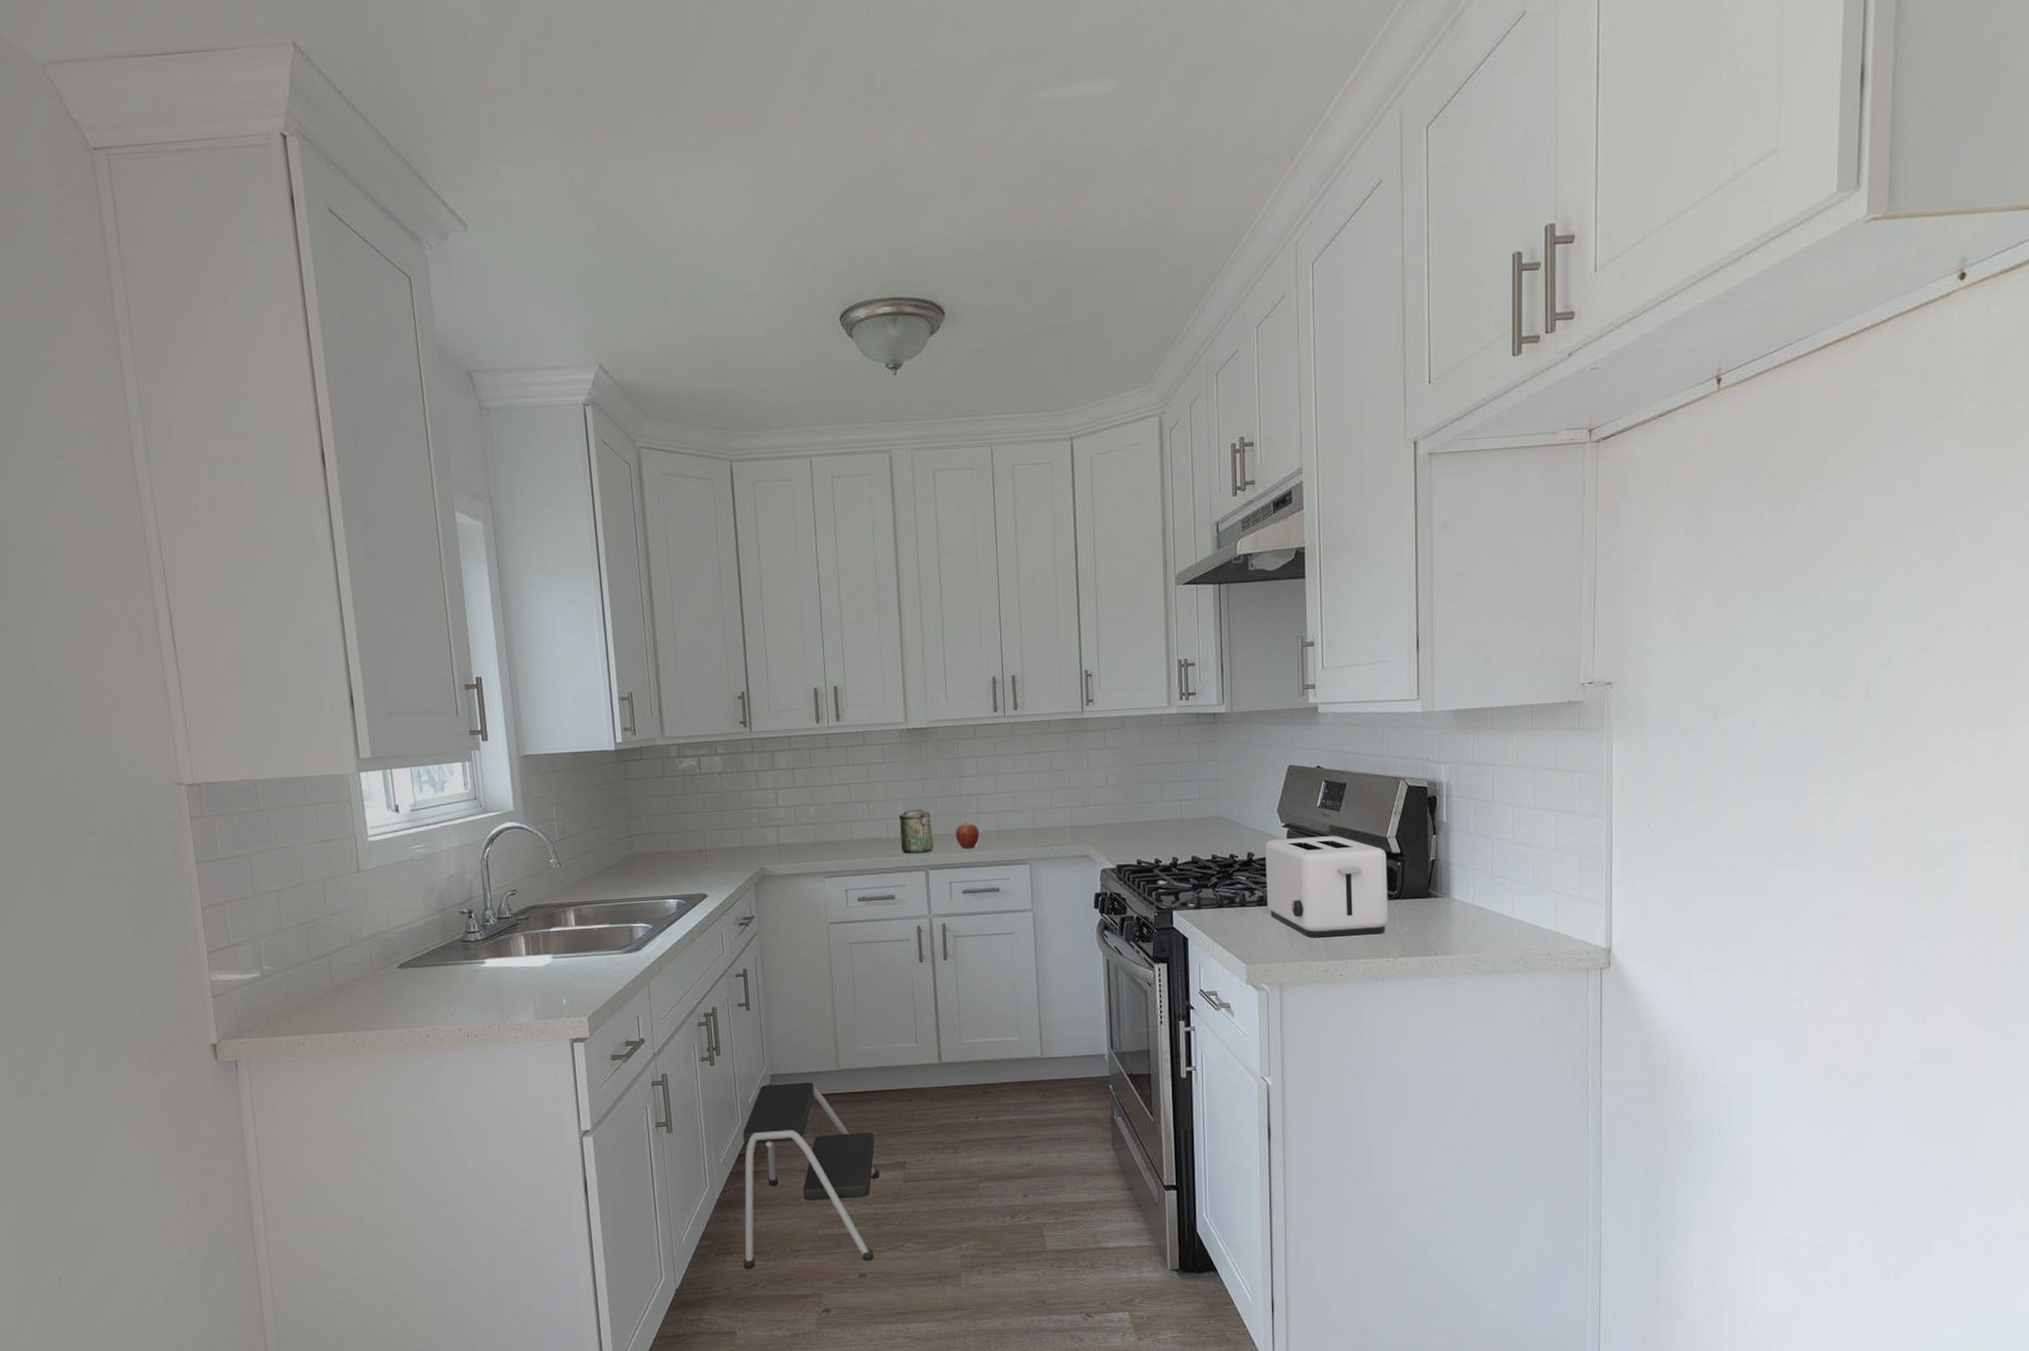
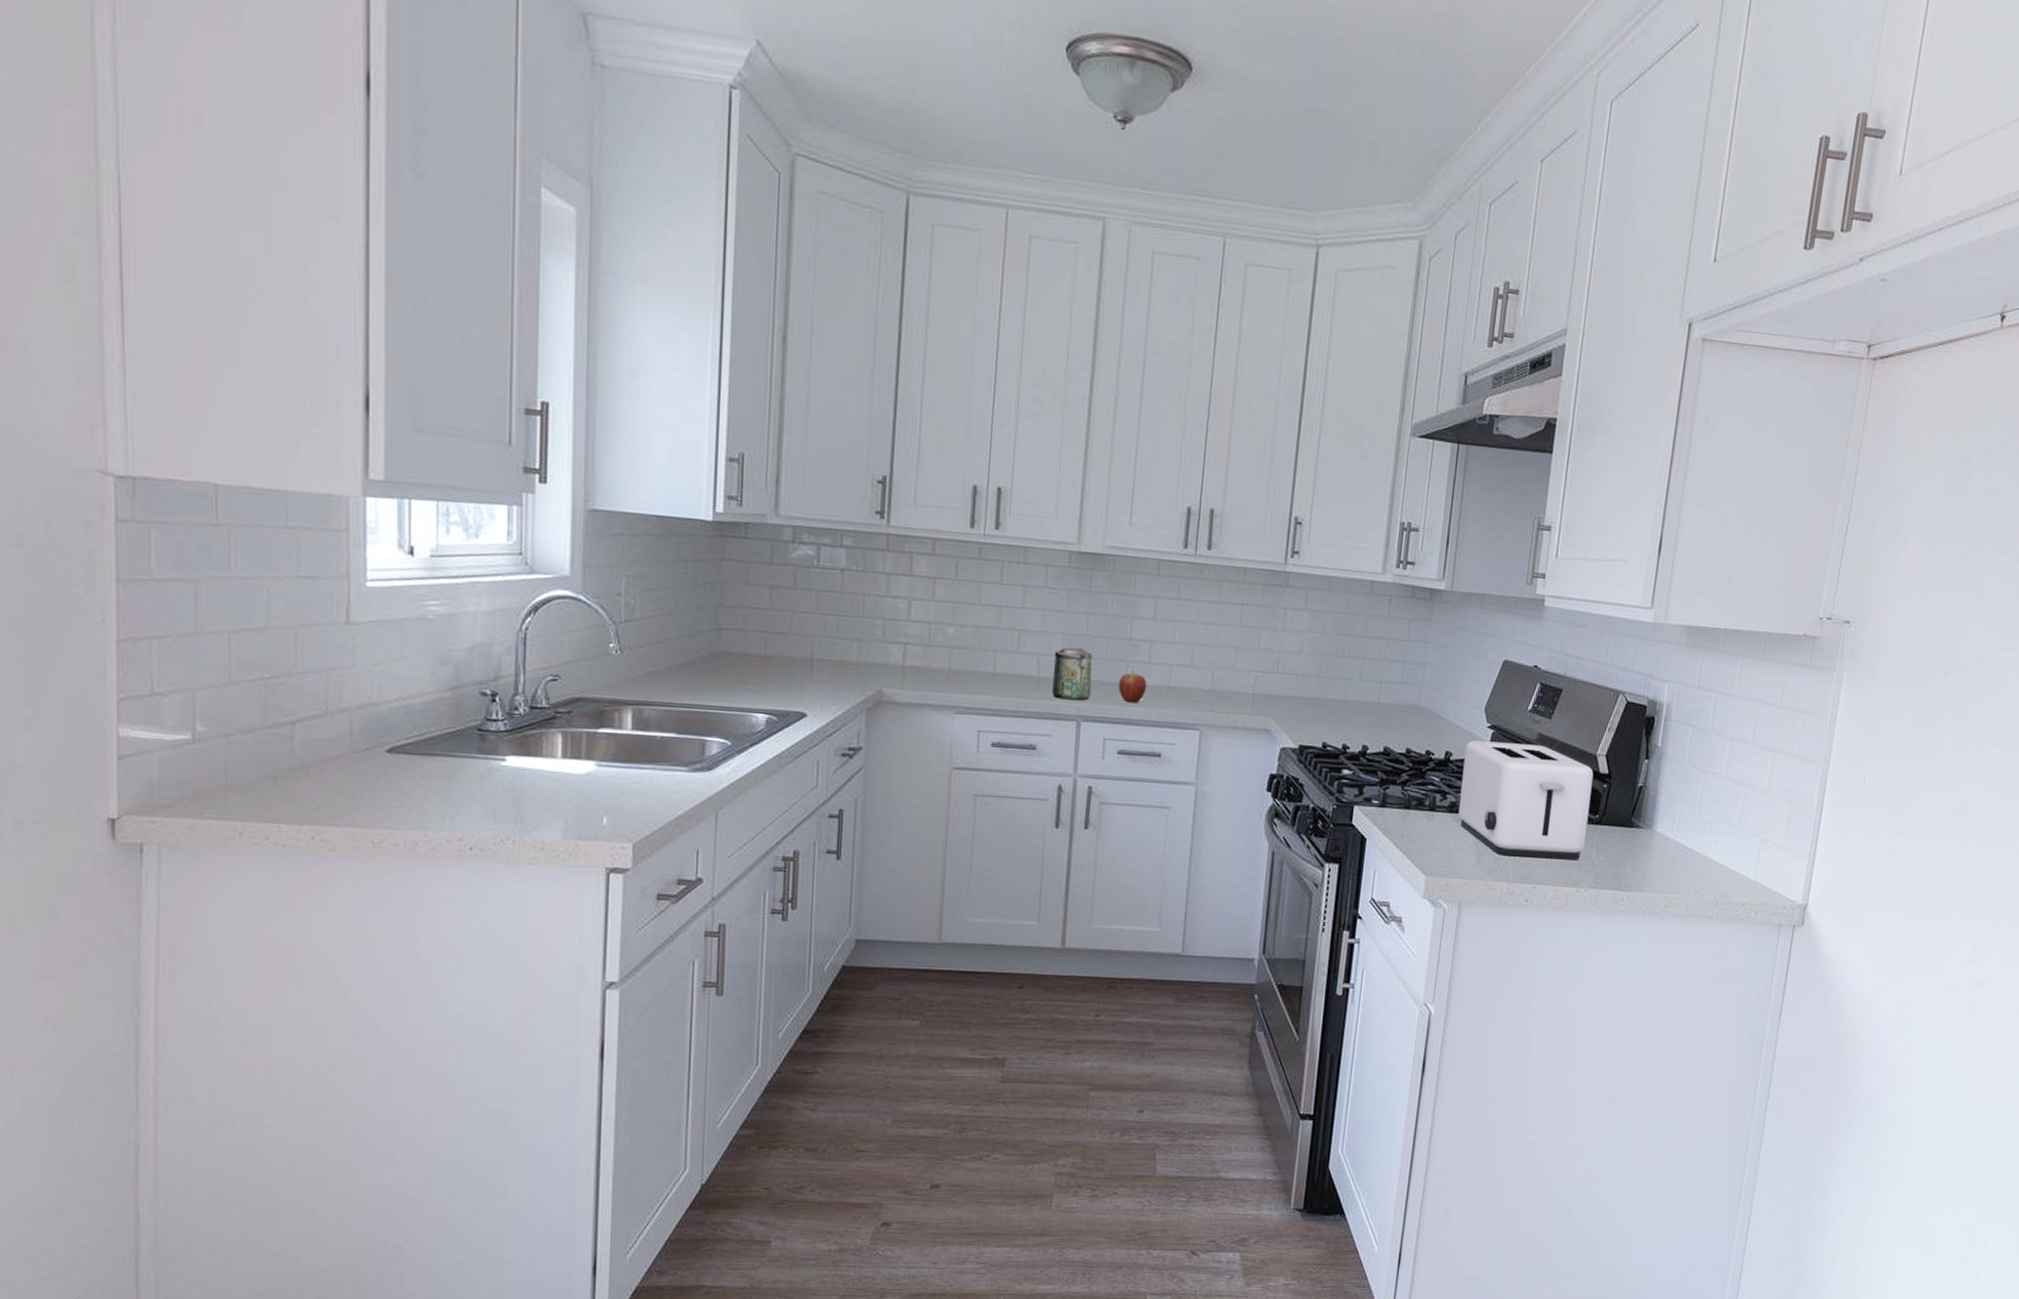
step stool: present [742,1081,880,1269] -> none [791,950,973,1171]

